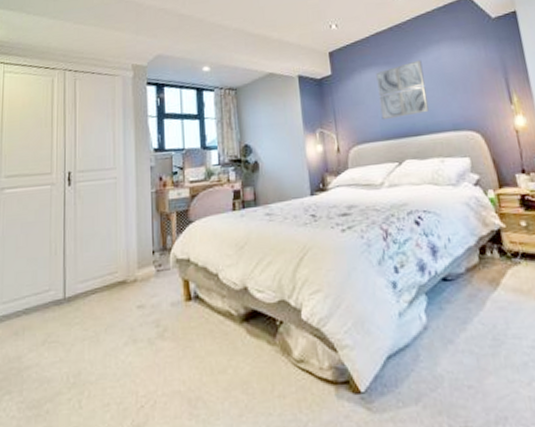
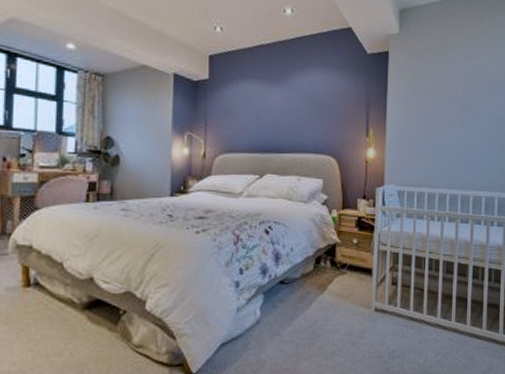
wall art: present [376,60,429,120] -> none [251,80,297,134]

